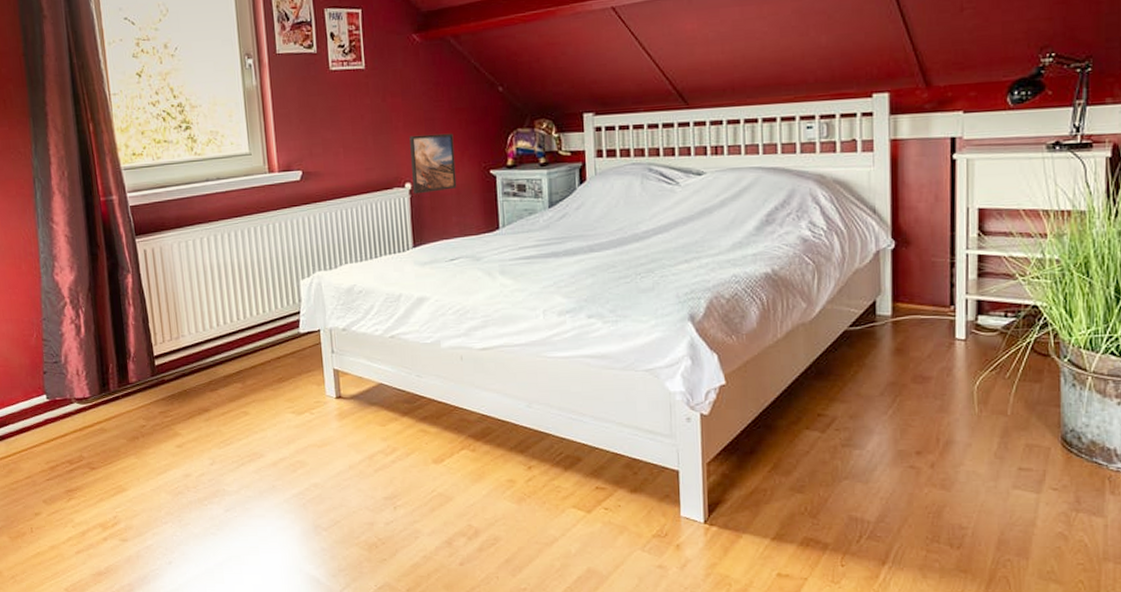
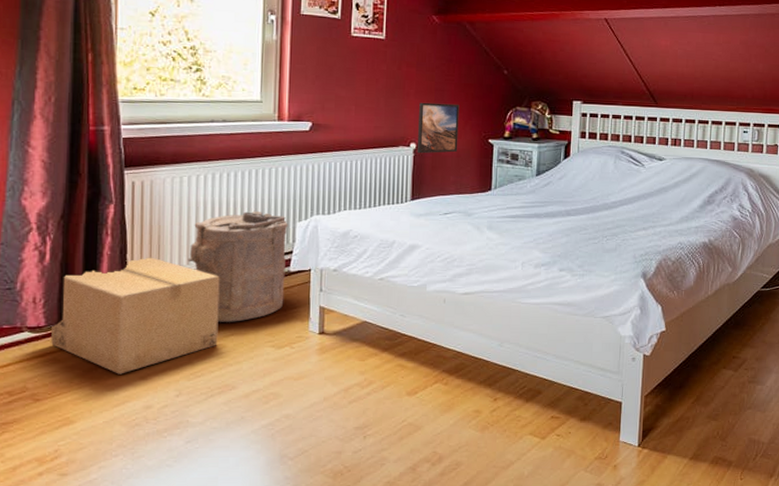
cardboard box: none [95,325,241,443] -> present [51,257,220,374]
laundry hamper: none [203,270,298,389] -> present [187,210,288,322]

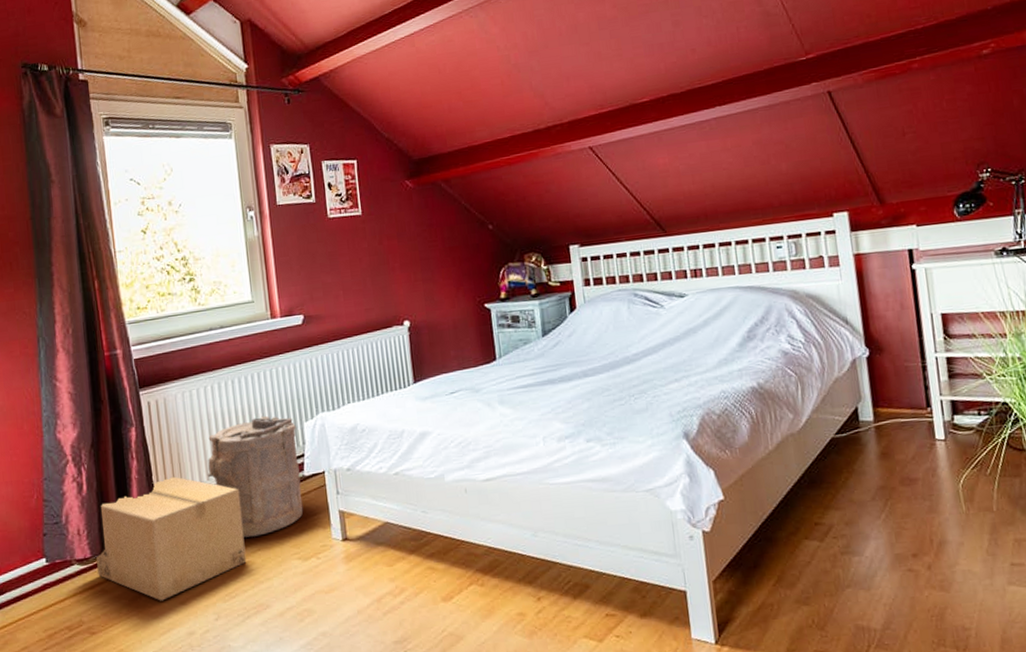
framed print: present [417,102,460,154] -> none [406,270,454,332]

